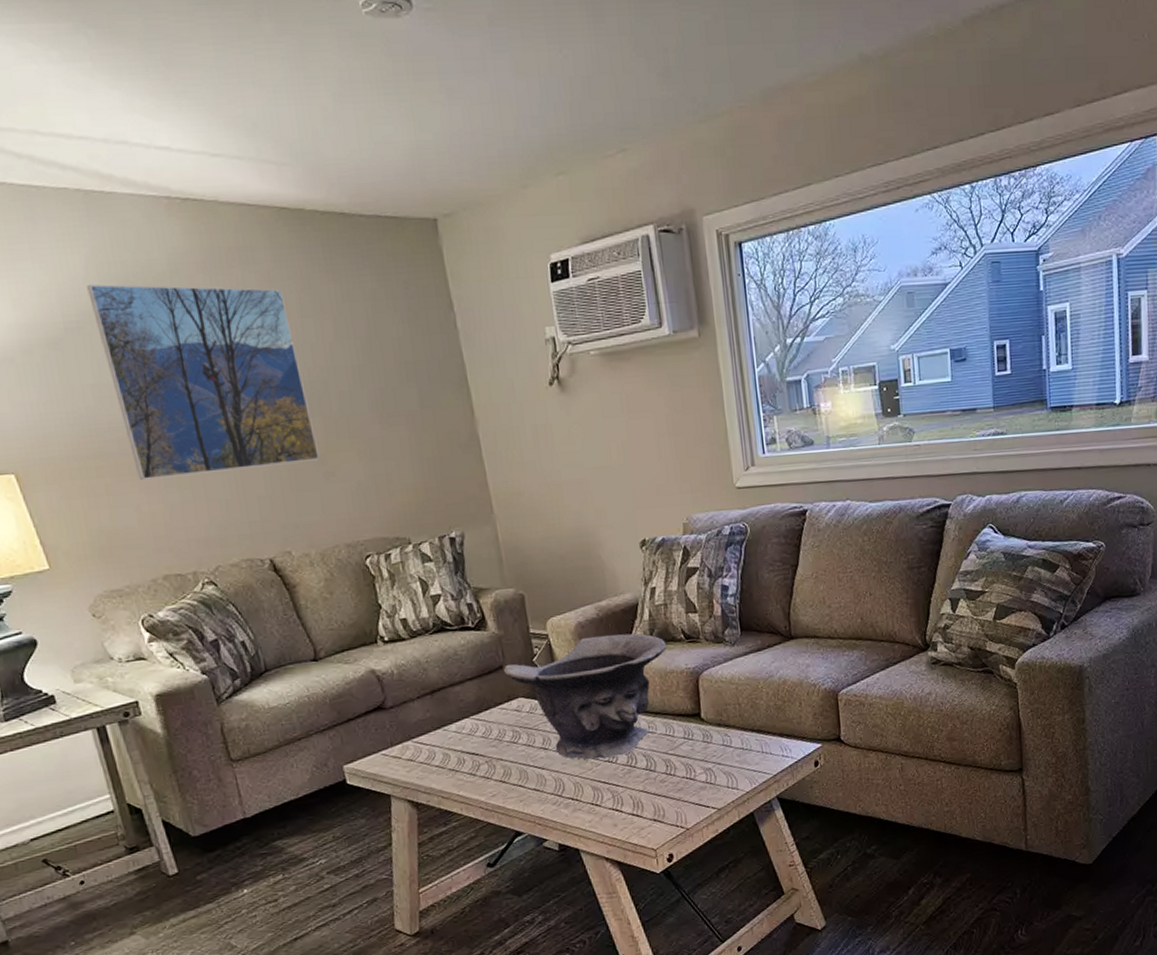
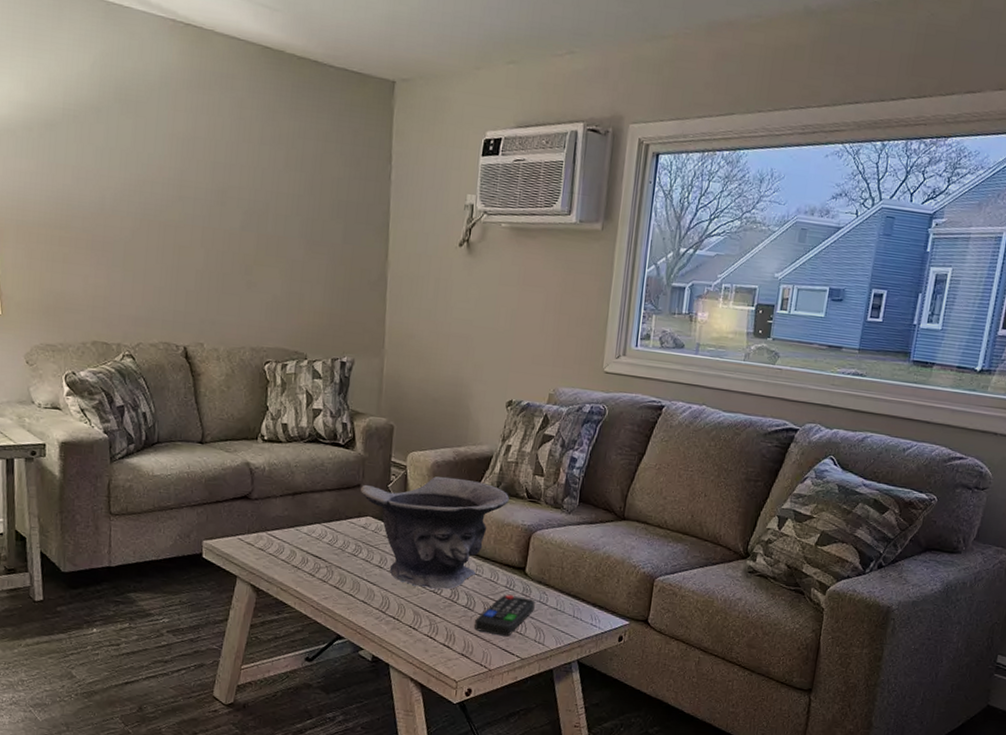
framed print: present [87,284,321,480] -> none [89,81,250,270]
remote control: none [660,744,720,792] -> present [474,594,535,637]

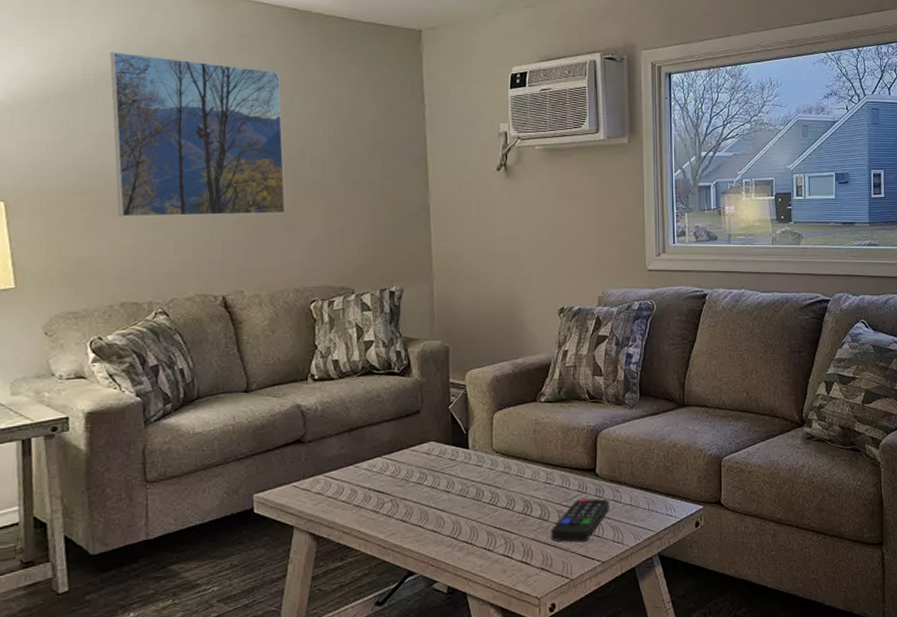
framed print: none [89,81,250,270] -> present [110,52,286,217]
decorative bowl: present [361,476,509,590] -> none [421,389,571,506]

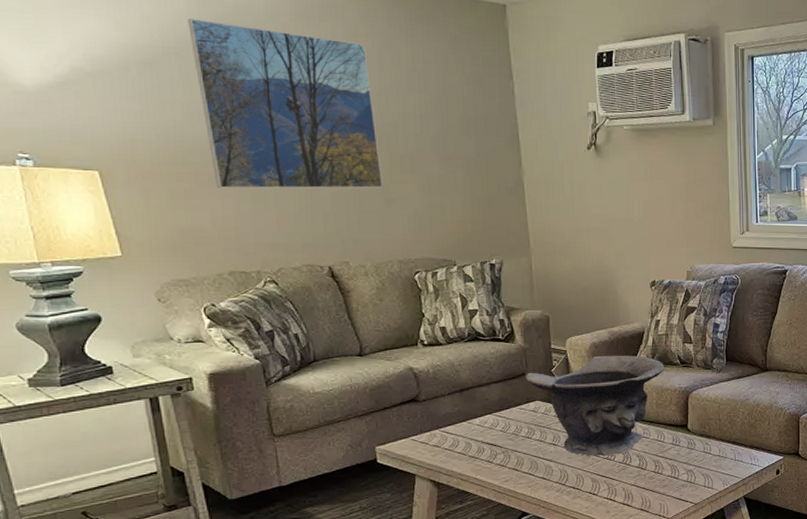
decorative bowl: none [421,389,571,506] -> present [526,355,664,457]
remote control: present [551,498,609,542] -> none [649,450,700,487]

